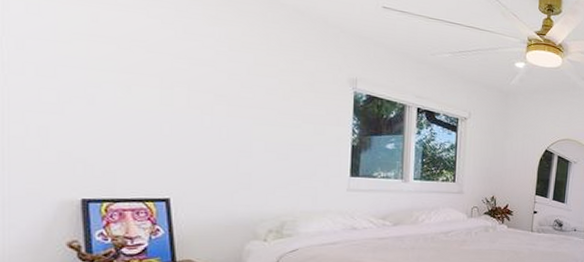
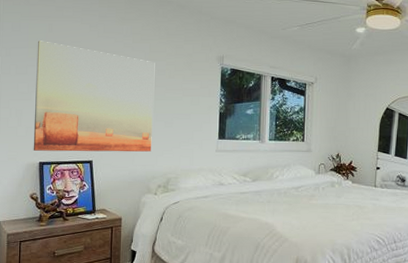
wall art: none [70,33,263,189] -> present [33,40,155,152]

